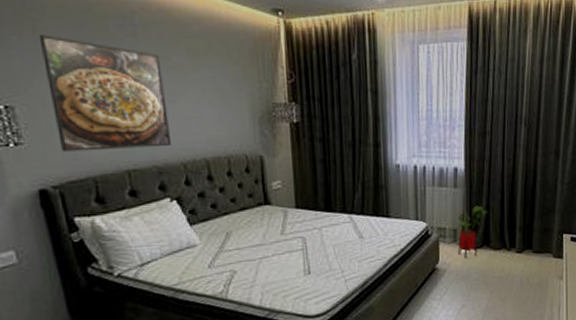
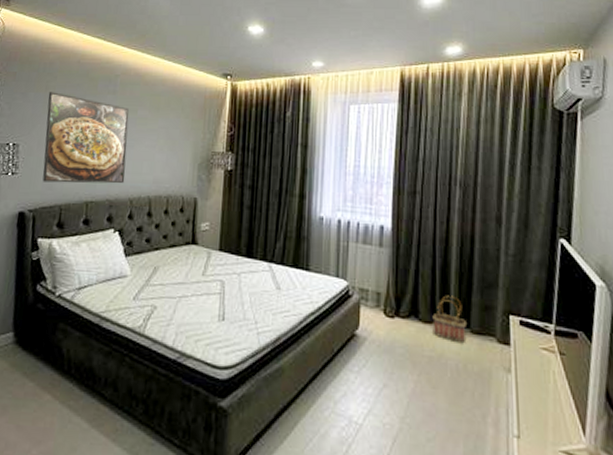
house plant: present [456,205,487,258] -> none [380,269,416,328]
basket: none [501,224,529,263] -> present [432,295,466,344]

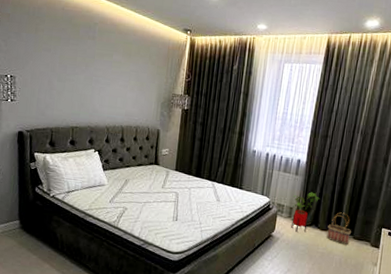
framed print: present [42,92,129,184] -> none [36,33,106,114]
house plant: none [380,269,416,328] -> present [291,192,320,233]

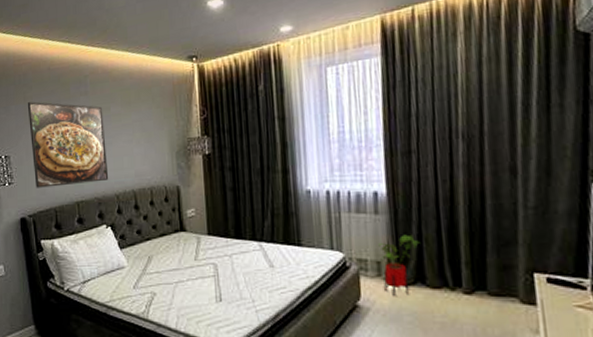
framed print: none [36,33,106,114] -> present [27,101,109,188]
basket: present [326,212,351,245] -> none [441,257,482,307]

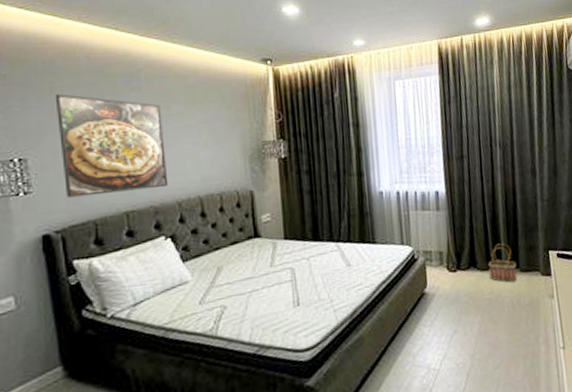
house plant: present [379,234,419,296] -> none [440,227,471,281]
basket: none [441,257,482,307] -> present [488,243,516,282]

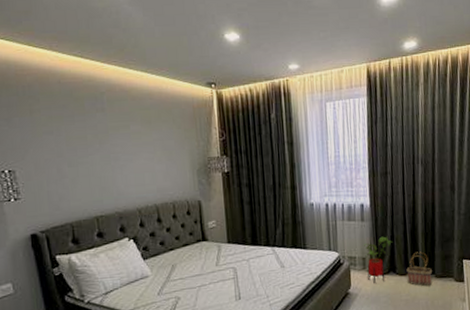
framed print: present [55,94,169,198] -> none [34,115,130,204]
house plant: none [440,227,471,281] -> present [364,236,392,283]

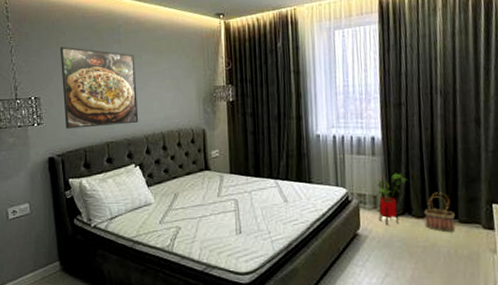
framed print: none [34,115,130,204] -> present [60,46,139,129]

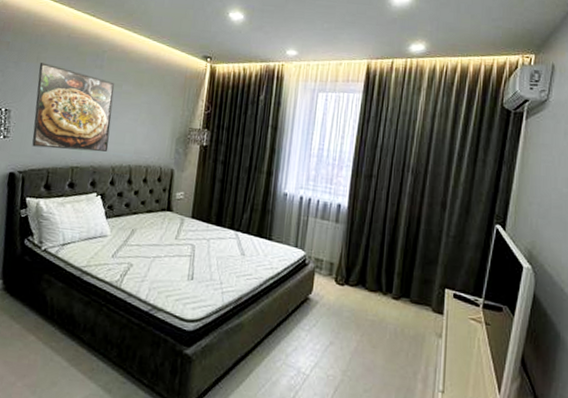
house plant: present [375,173,407,225] -> none [333,243,366,295]
basket: present [424,192,455,233] -> none [376,268,407,311]

